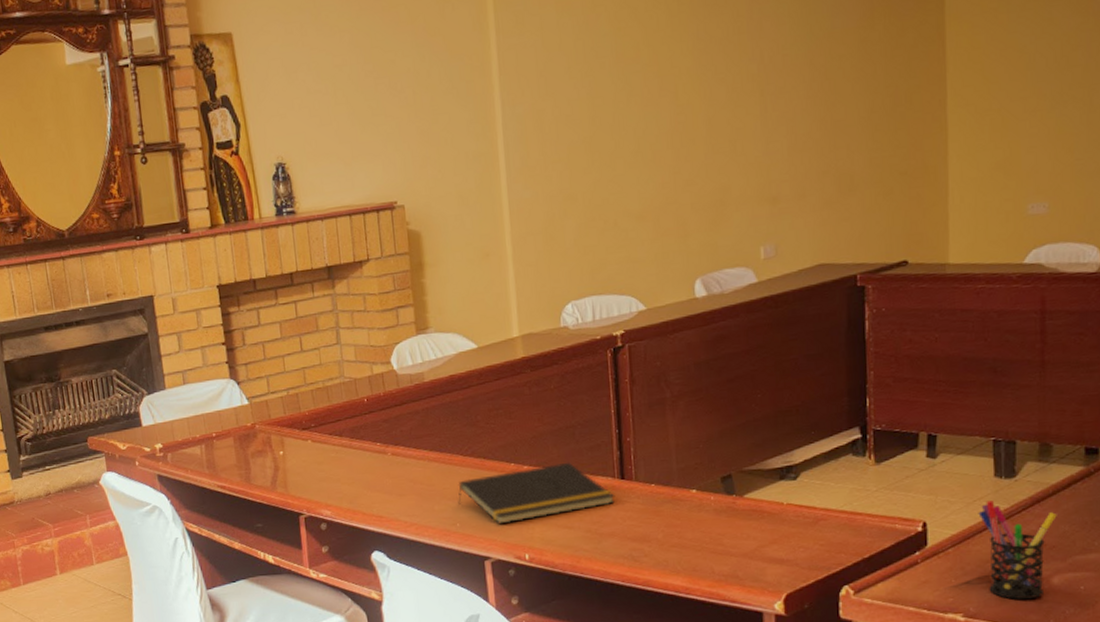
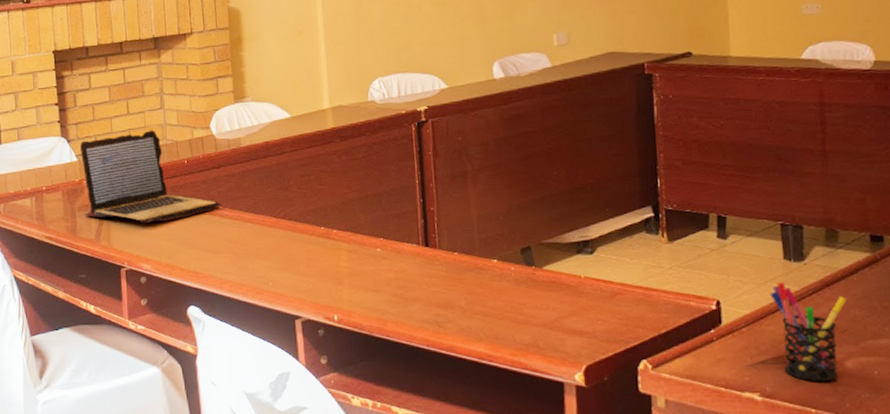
laptop: none [250,367,405,467] -> present [79,130,222,223]
notepad: present [458,462,616,525] -> none [271,228,420,285]

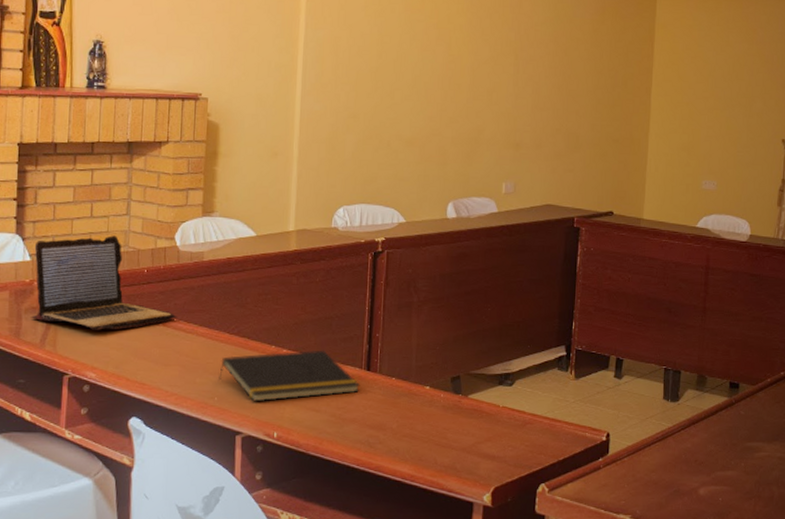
notepad: none [271,228,420,285] -> present [219,350,361,402]
pen holder: present [770,282,847,382] -> none [649,419,706,507]

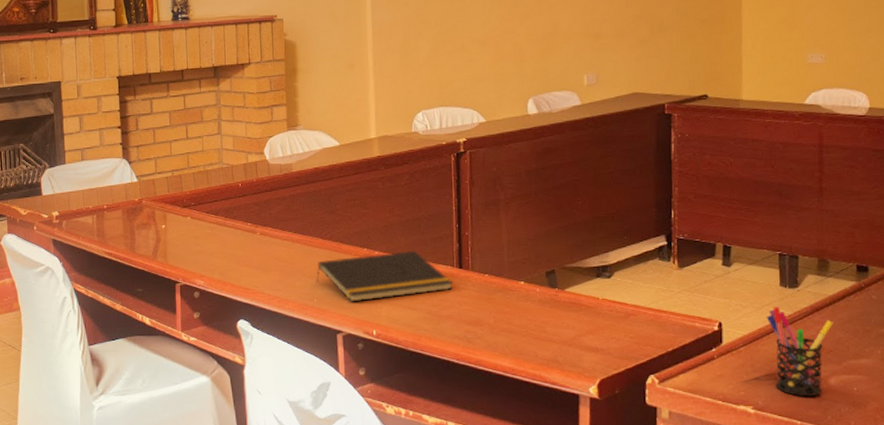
laptop: present [31,235,177,330] -> none [140,154,273,241]
pen holder: none [649,419,706,507] -> present [766,307,833,397]

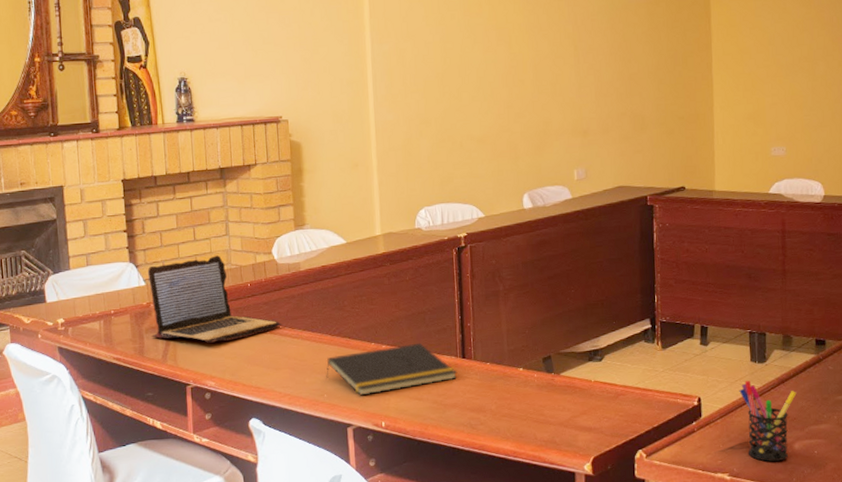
laptop: none [140,154,273,241] -> present [147,255,282,343]

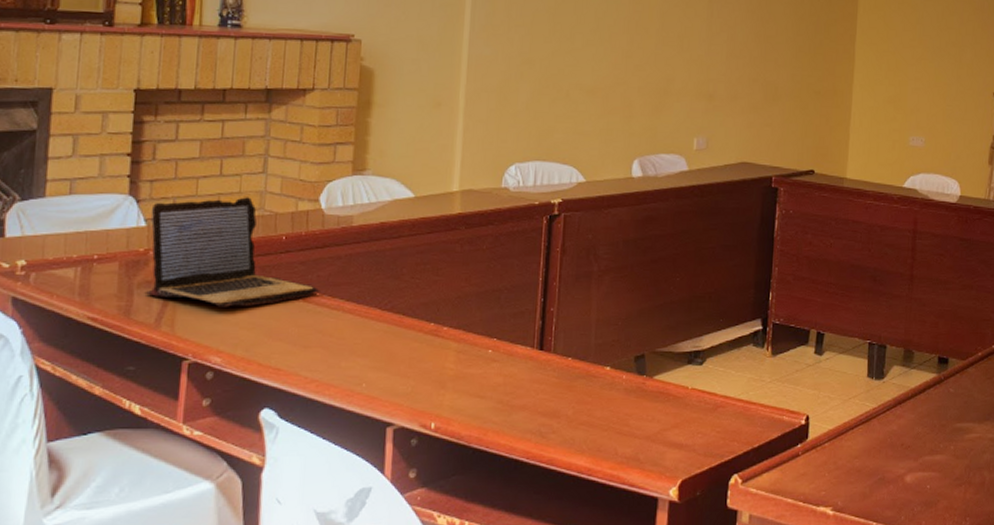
notepad: present [326,342,458,396] -> none [368,327,532,388]
pen holder: present [739,381,797,462] -> none [852,399,913,496]

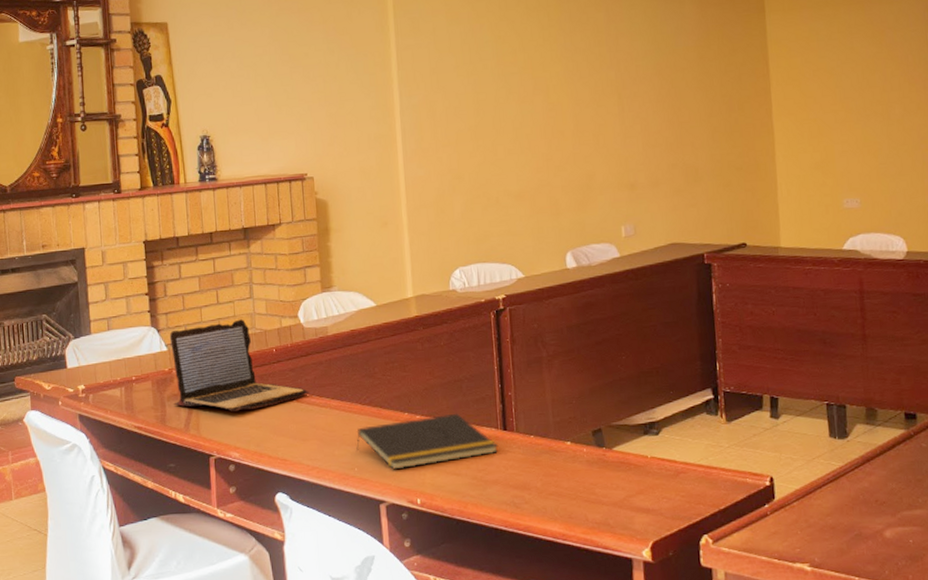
notepad: none [368,327,532,388] -> present [356,413,499,470]

